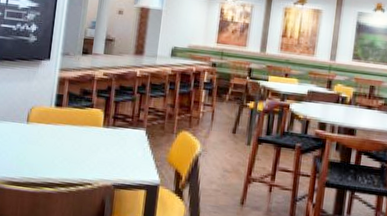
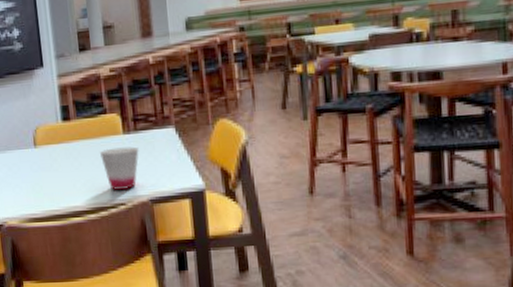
cup: none [80,136,113,173] -> present [100,146,139,191]

